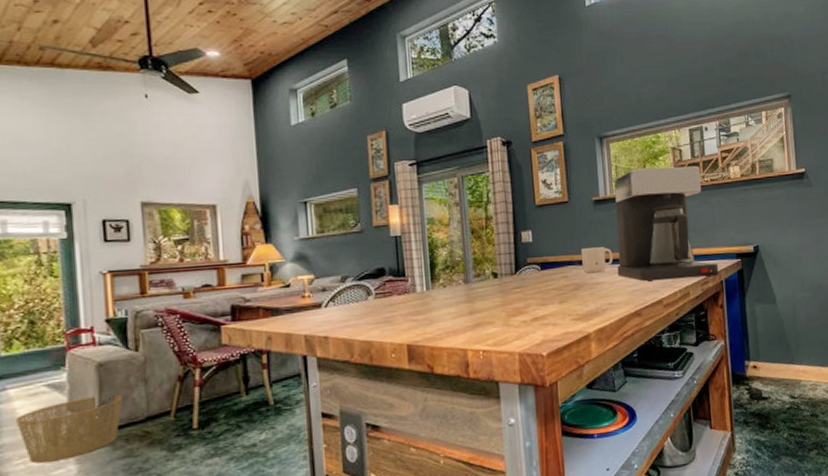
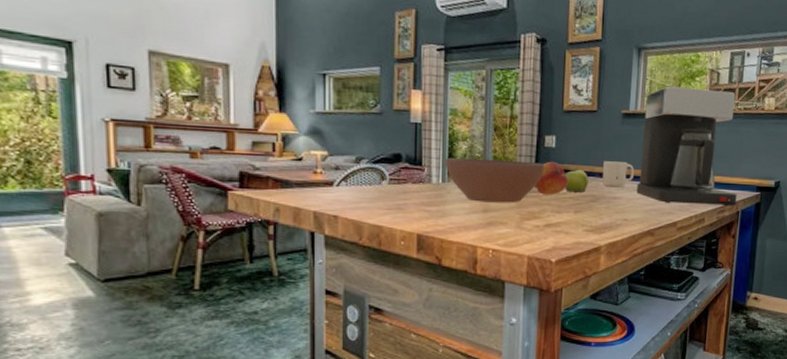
basket: present [15,394,123,464] -> none [10,245,123,304]
bowl: none [427,259,525,305] -> present [445,157,545,203]
fruit: none [517,255,550,290] -> present [535,161,569,196]
fruit: none [546,260,569,285] -> present [565,169,588,194]

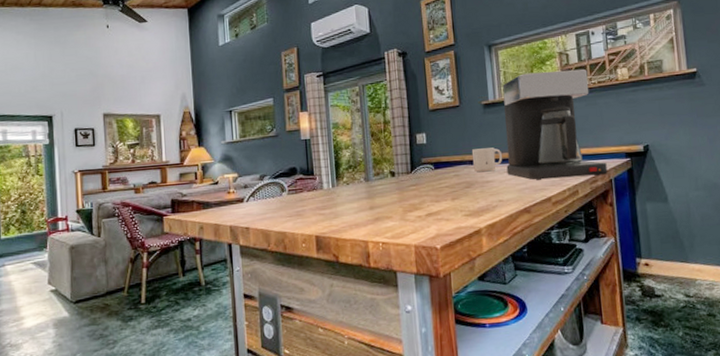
bowl: present [445,157,545,203] -> none [332,159,420,201]
fruit: present [535,161,569,196] -> none [412,155,443,188]
fruit: present [565,169,588,194] -> none [439,160,461,183]

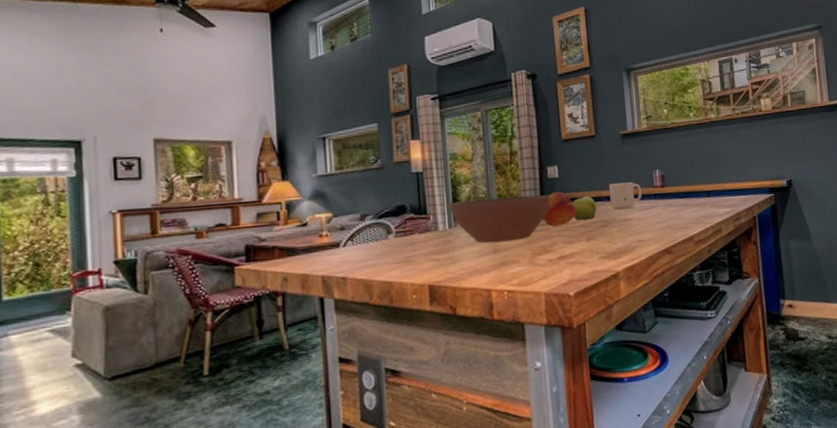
bowl: none [332,159,420,201] -> present [449,195,551,244]
fruit: none [412,155,443,188] -> present [542,191,577,227]
fruit: none [439,160,461,183] -> present [572,196,597,222]
coffee maker: present [502,69,608,181] -> none [642,98,751,219]

